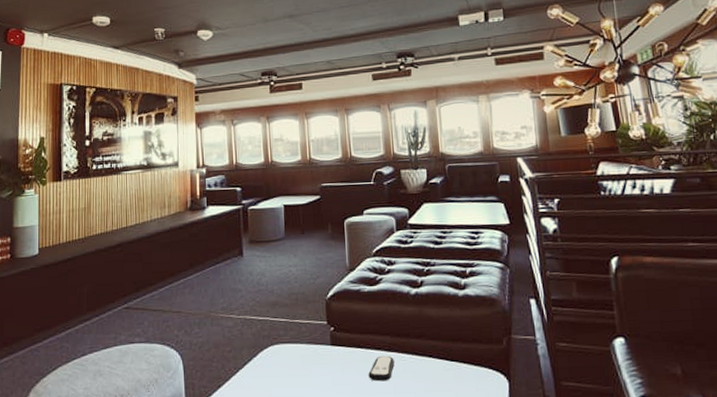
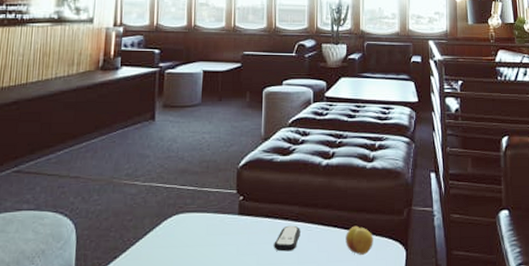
fruit: none [442,355,472,385] -> present [346,225,373,255]

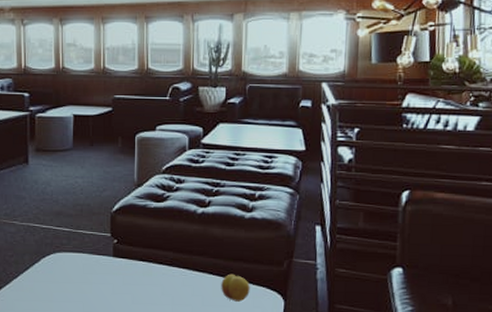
remote control: present [274,225,300,252] -> none [148,269,175,294]

